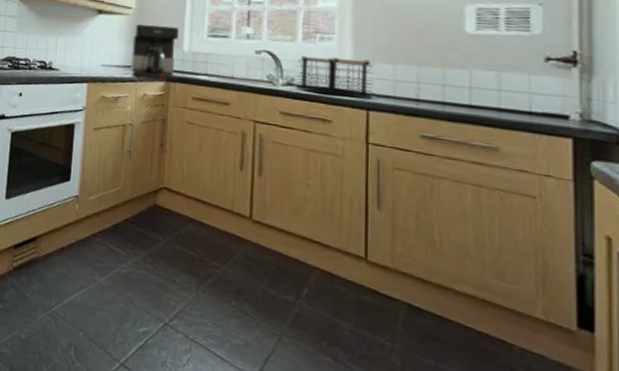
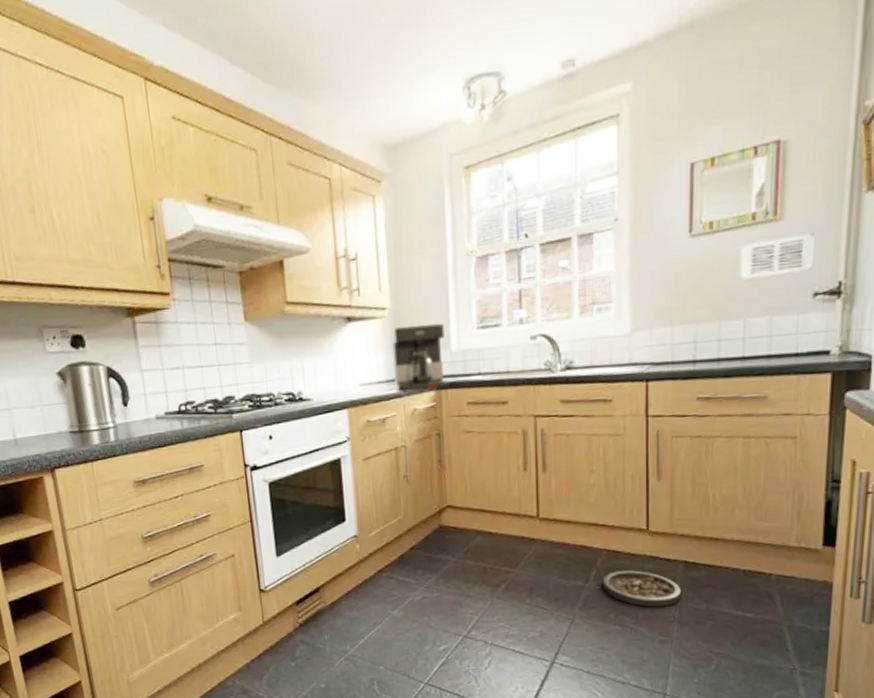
dish rack: present [296,56,374,99] -> none [575,326,653,373]
pet bowl: none [314,294,405,351] -> present [602,570,682,608]

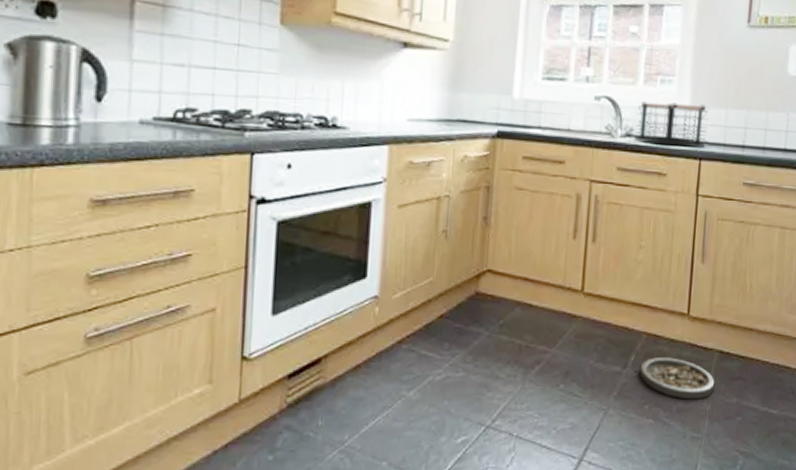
coffee maker: present [390,323,450,393] -> none [445,63,509,139]
dish rack: none [575,326,653,373] -> present [634,101,708,149]

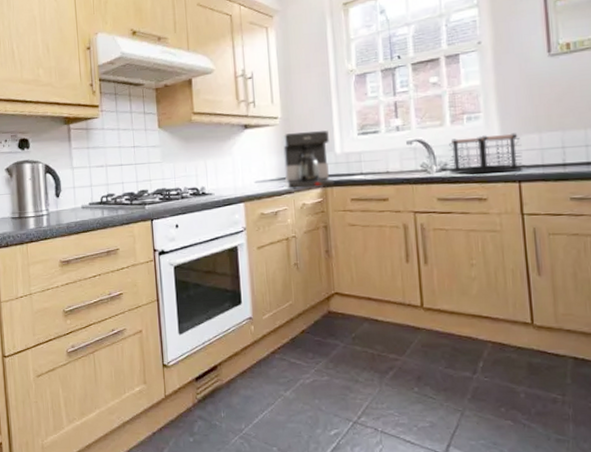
coffee maker: none [445,63,509,139] -> present [281,130,335,190]
pet bowl: present [639,357,715,400] -> none [490,364,574,403]

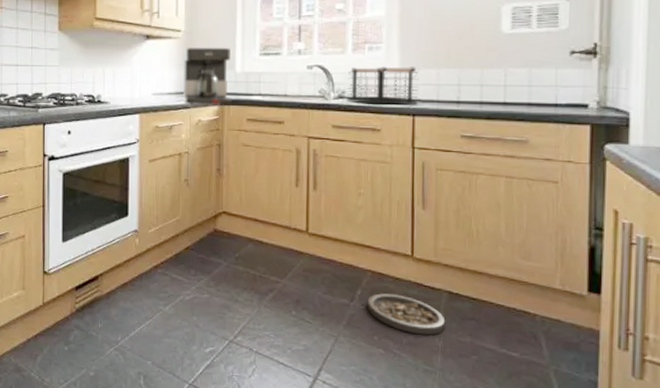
pet bowl: none [490,364,574,403] -> present [367,293,446,335]

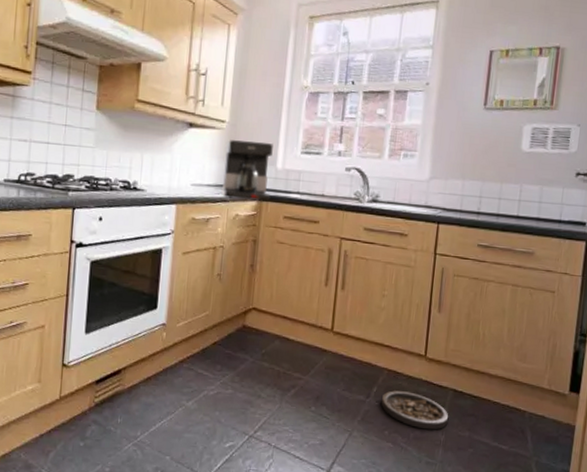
dish rack: present [347,66,419,106] -> none [379,172,446,214]

